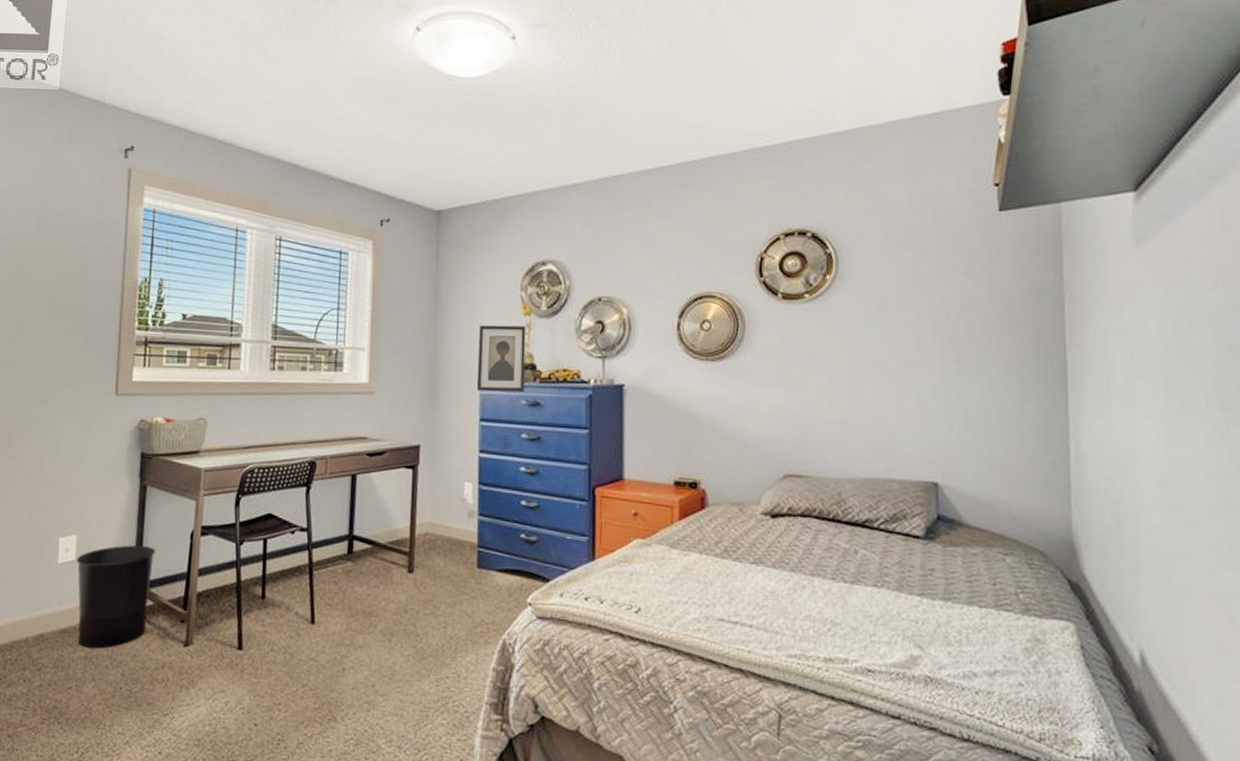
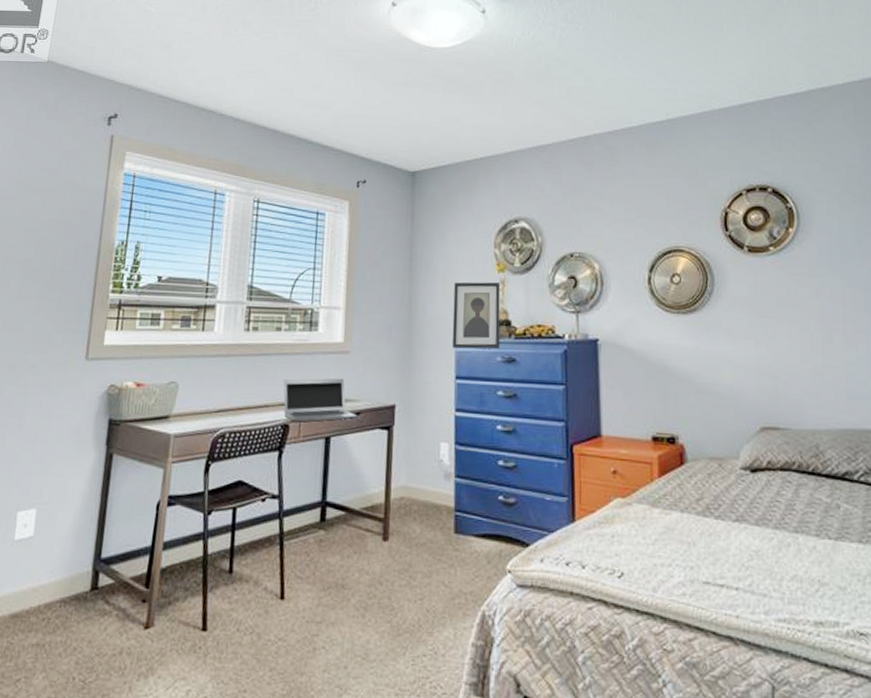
waste bin: present [77,545,156,649] -> none [30,518,119,634]
laptop: none [309,418,384,460] -> present [283,378,358,422]

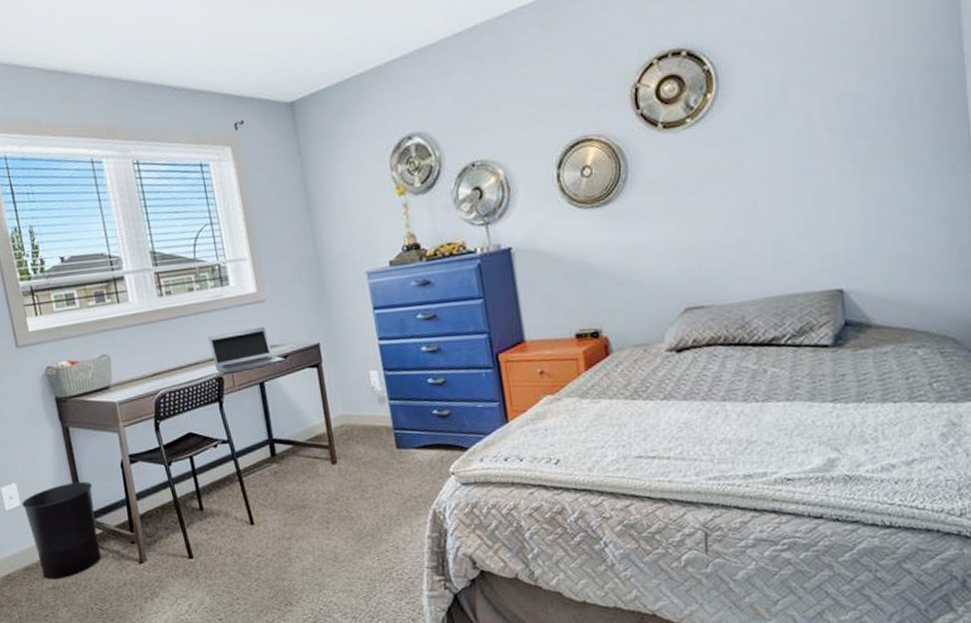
waste bin: none [30,518,119,634] -> present [22,482,101,579]
picture frame: present [452,282,501,349] -> none [356,207,412,281]

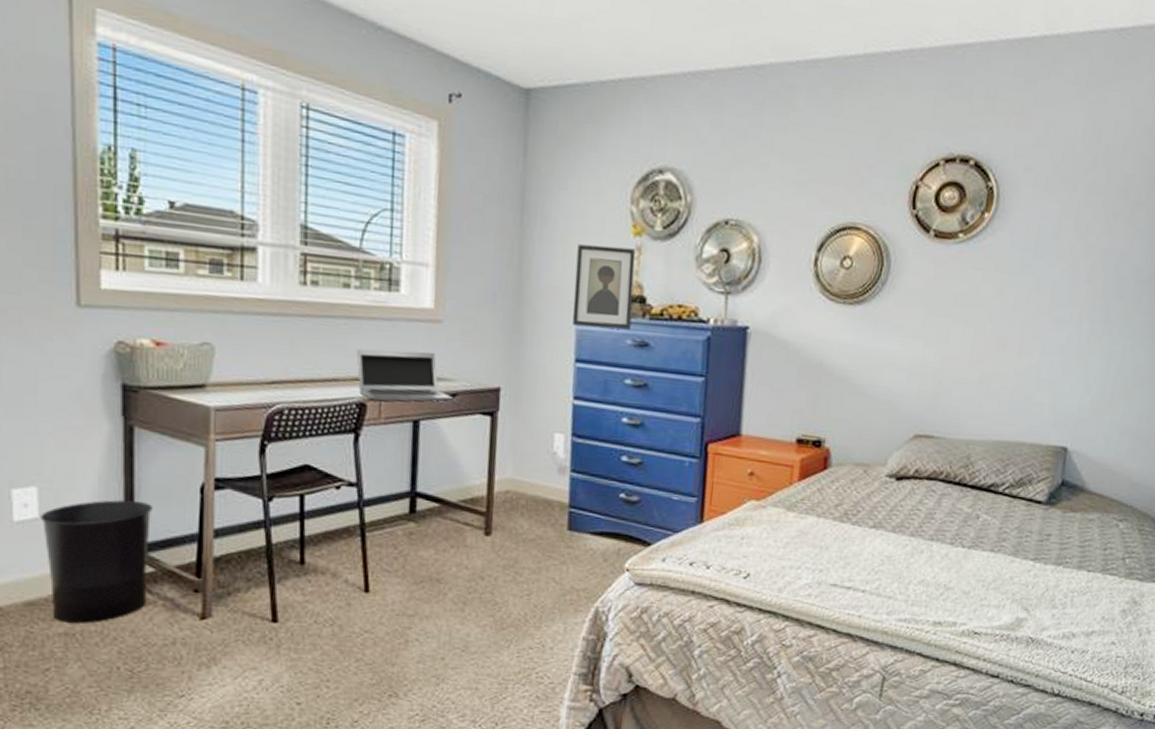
picture frame: none [356,207,412,281] -> present [572,244,636,330]

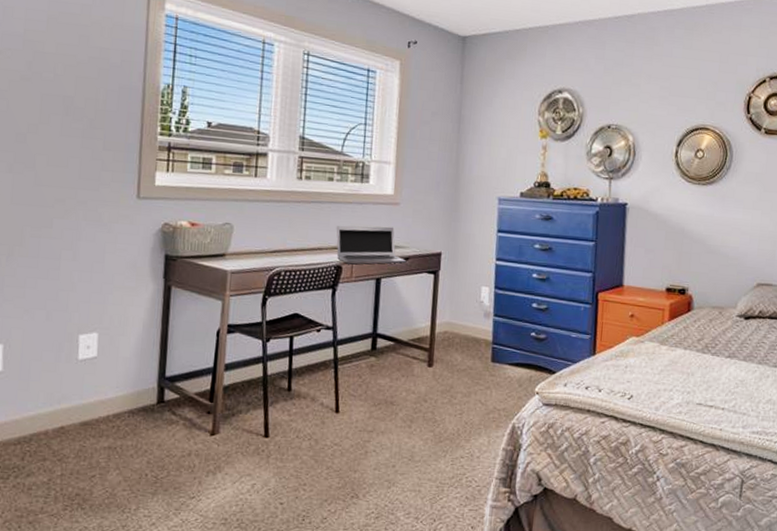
waste bin: present [41,500,153,623] -> none [98,342,181,439]
picture frame: present [572,244,636,330] -> none [495,145,543,208]

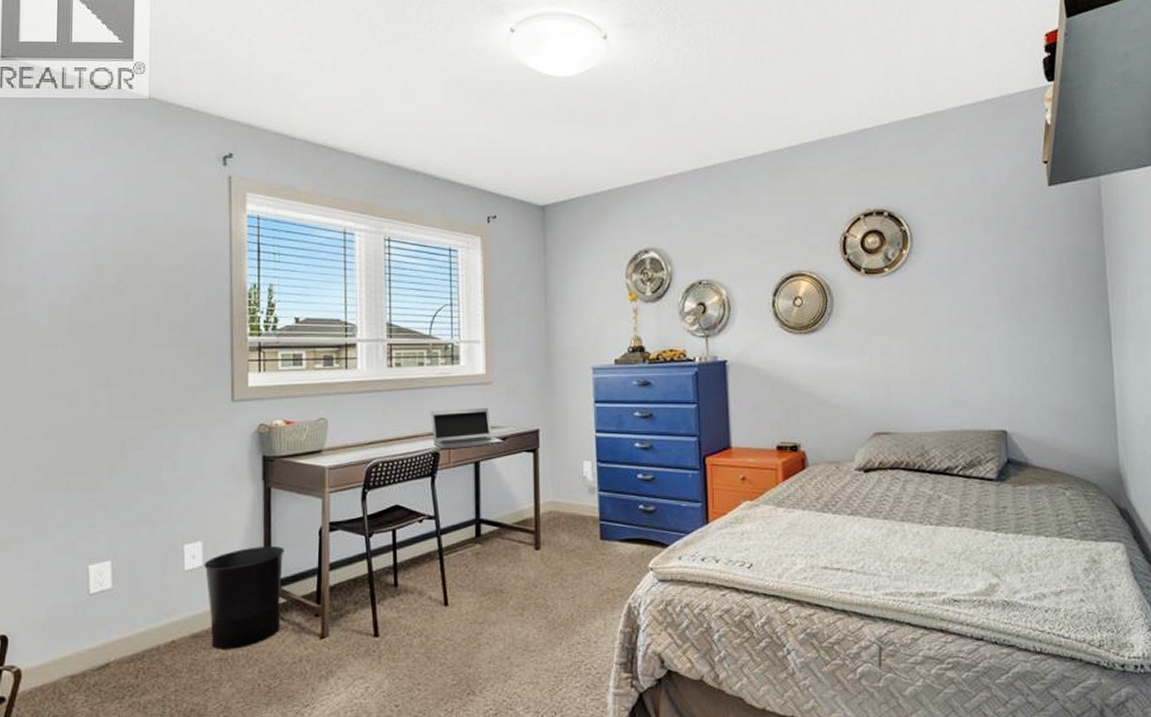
waste bin: none [98,342,181,439] -> present [204,547,284,649]

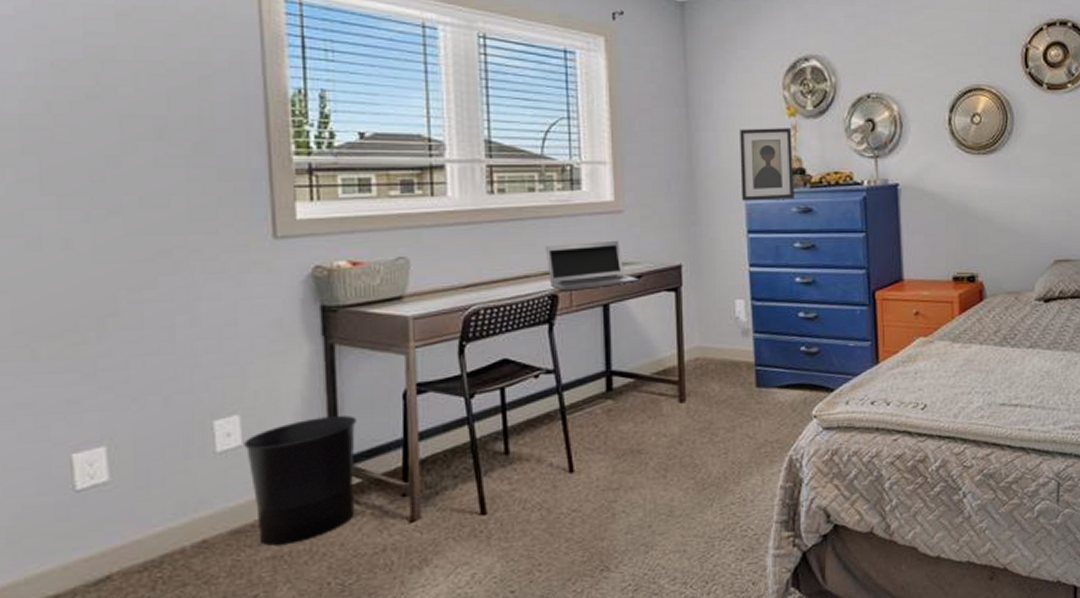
picture frame: none [589,311,635,375] -> present [740,128,794,201]

